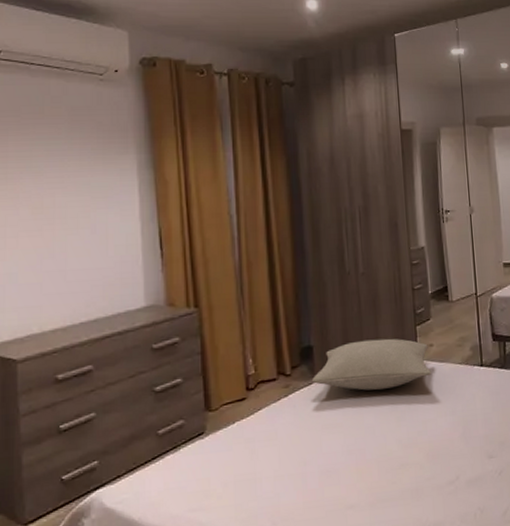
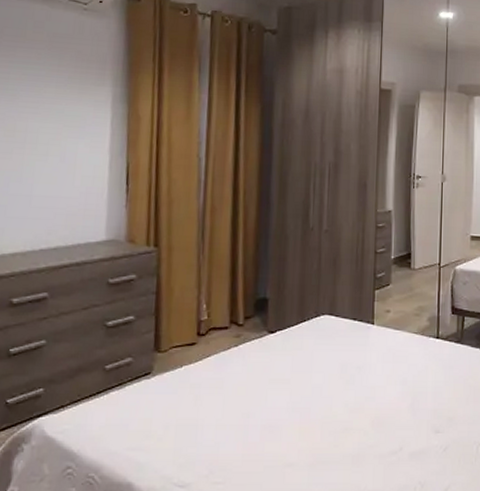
pillow: present [312,338,431,391] -> none [264,298,385,350]

